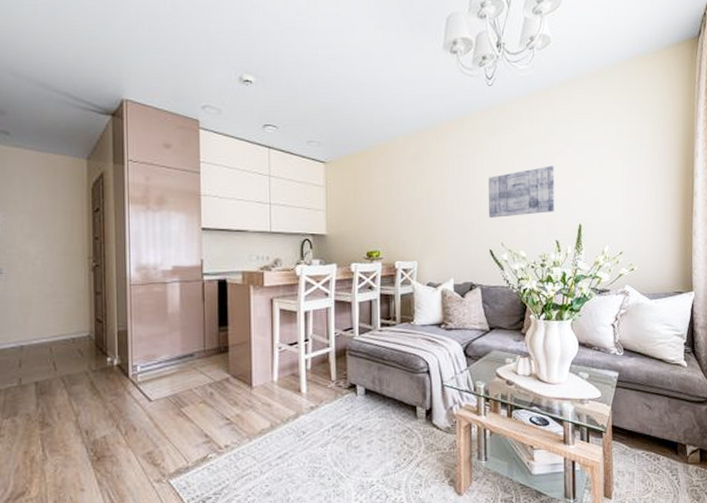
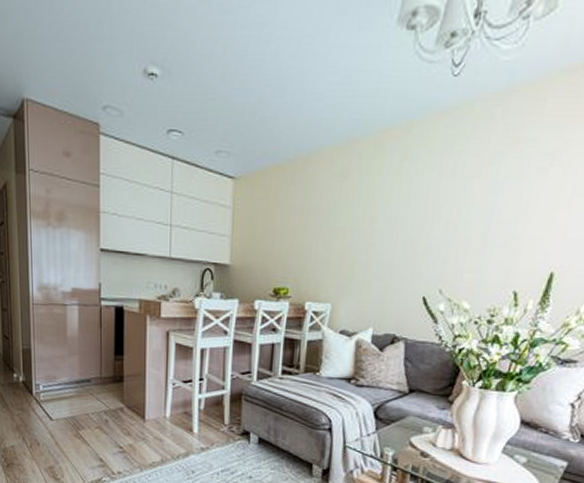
wall art: present [489,166,555,218] -> none [428,191,530,257]

